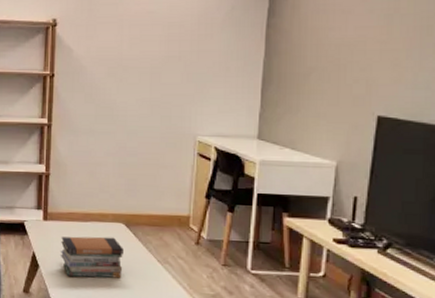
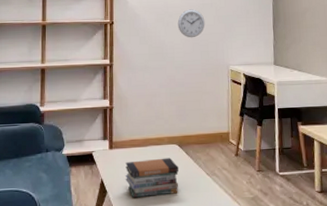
wall clock: none [133,63,170,99] -> present [177,9,205,38]

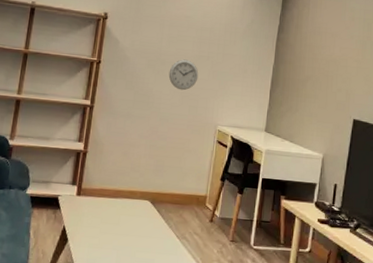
book stack: present [125,158,179,197] -> none [89,211,148,253]

